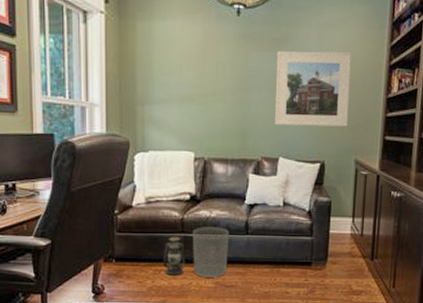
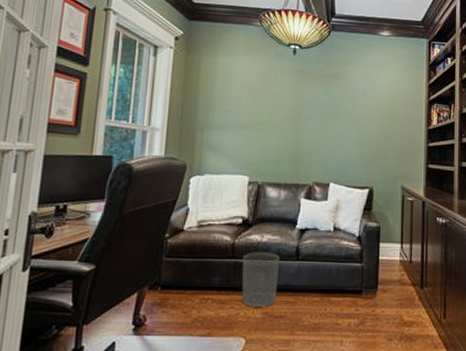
lantern: present [163,236,186,276] -> none [210,262,235,305]
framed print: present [274,50,351,127] -> none [326,85,395,155]

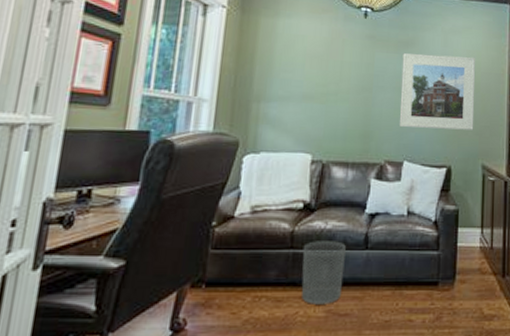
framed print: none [326,85,395,155] -> present [399,53,475,130]

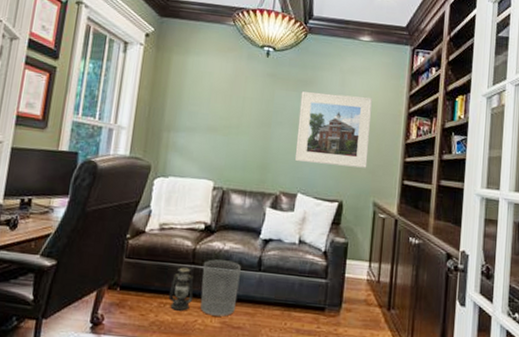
lantern: none [264,253,293,304] -> present [168,267,194,311]

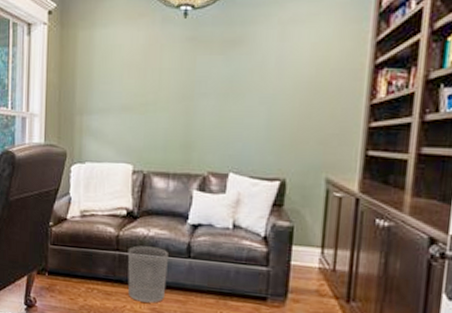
lantern: present [168,267,194,311] -> none [95,254,120,297]
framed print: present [295,91,372,168] -> none [224,50,323,139]

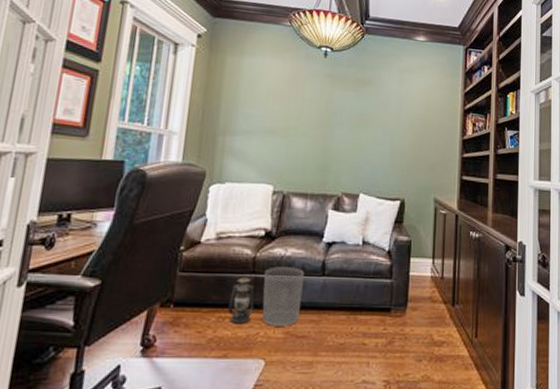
lantern: none [95,254,120,297] -> present [227,277,255,324]

